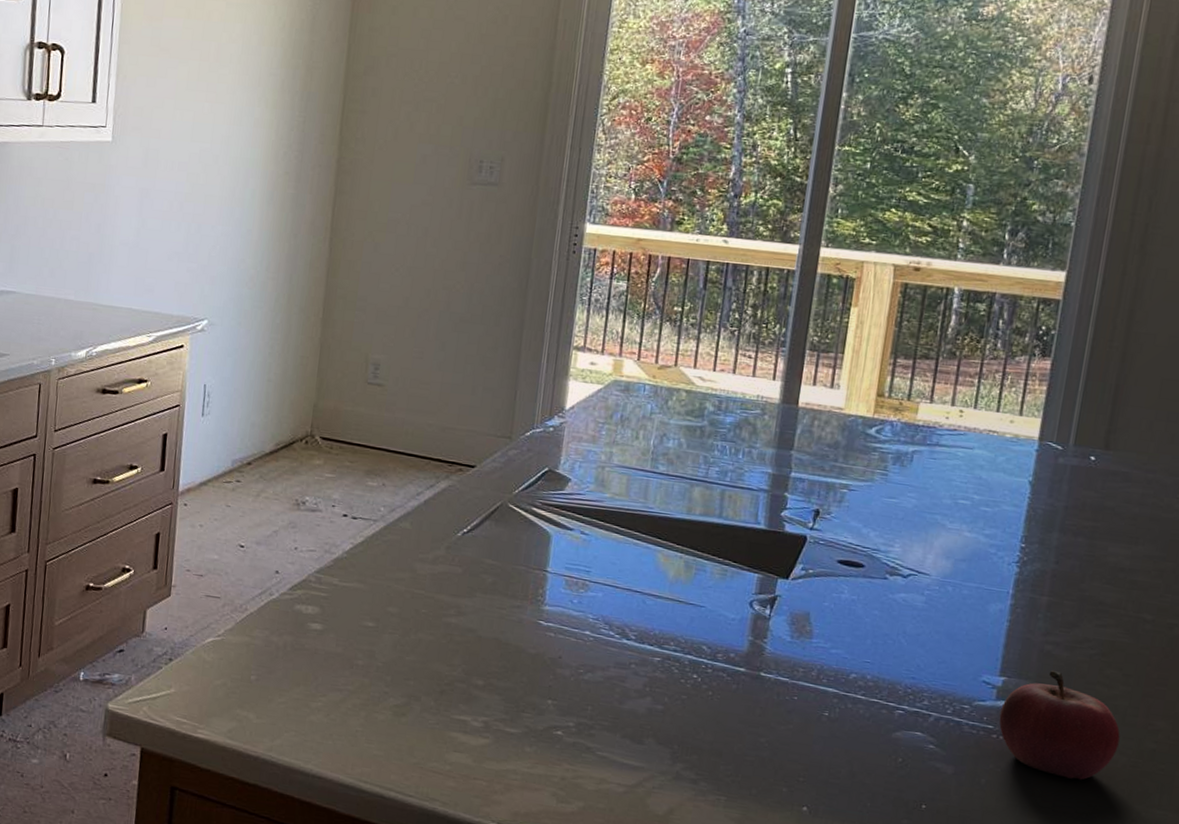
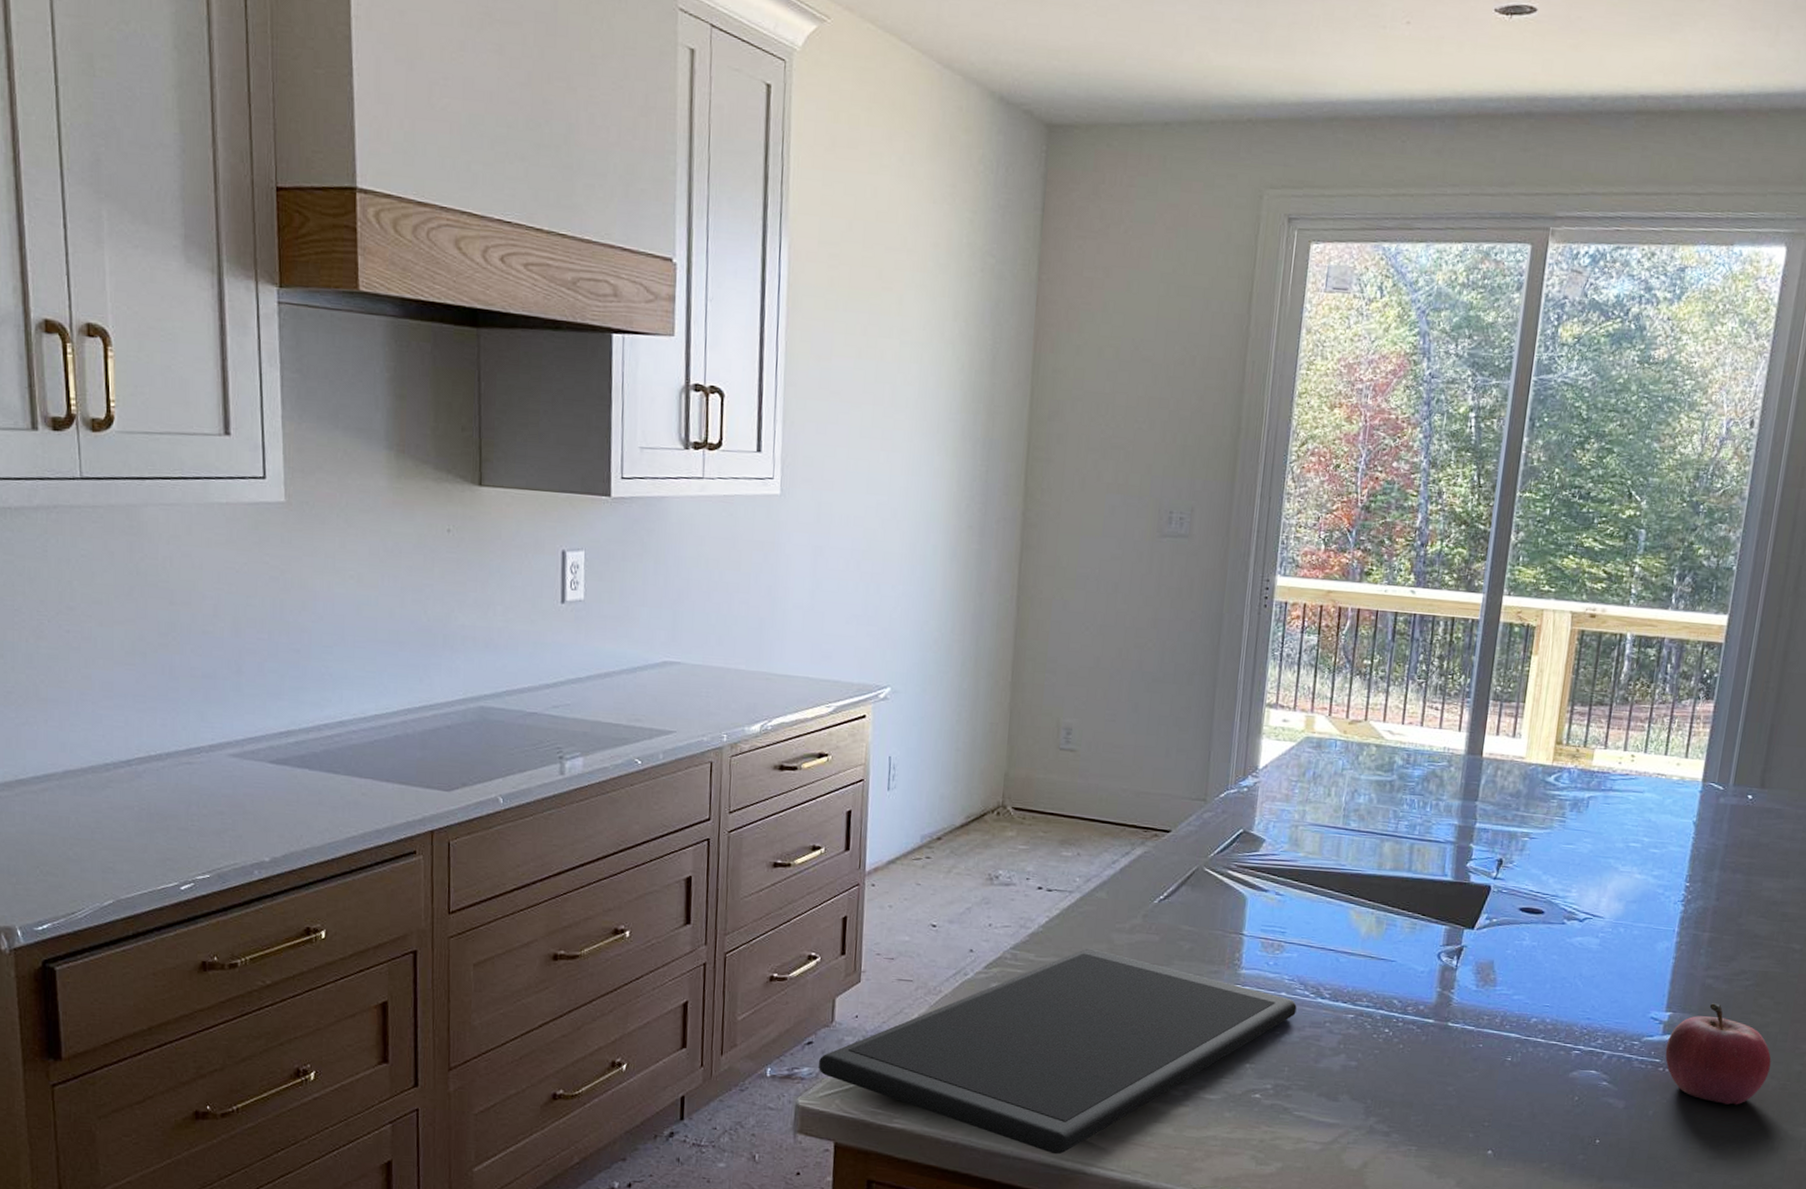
cutting board: none [128,576,601,777] -> present [818,948,1297,1155]

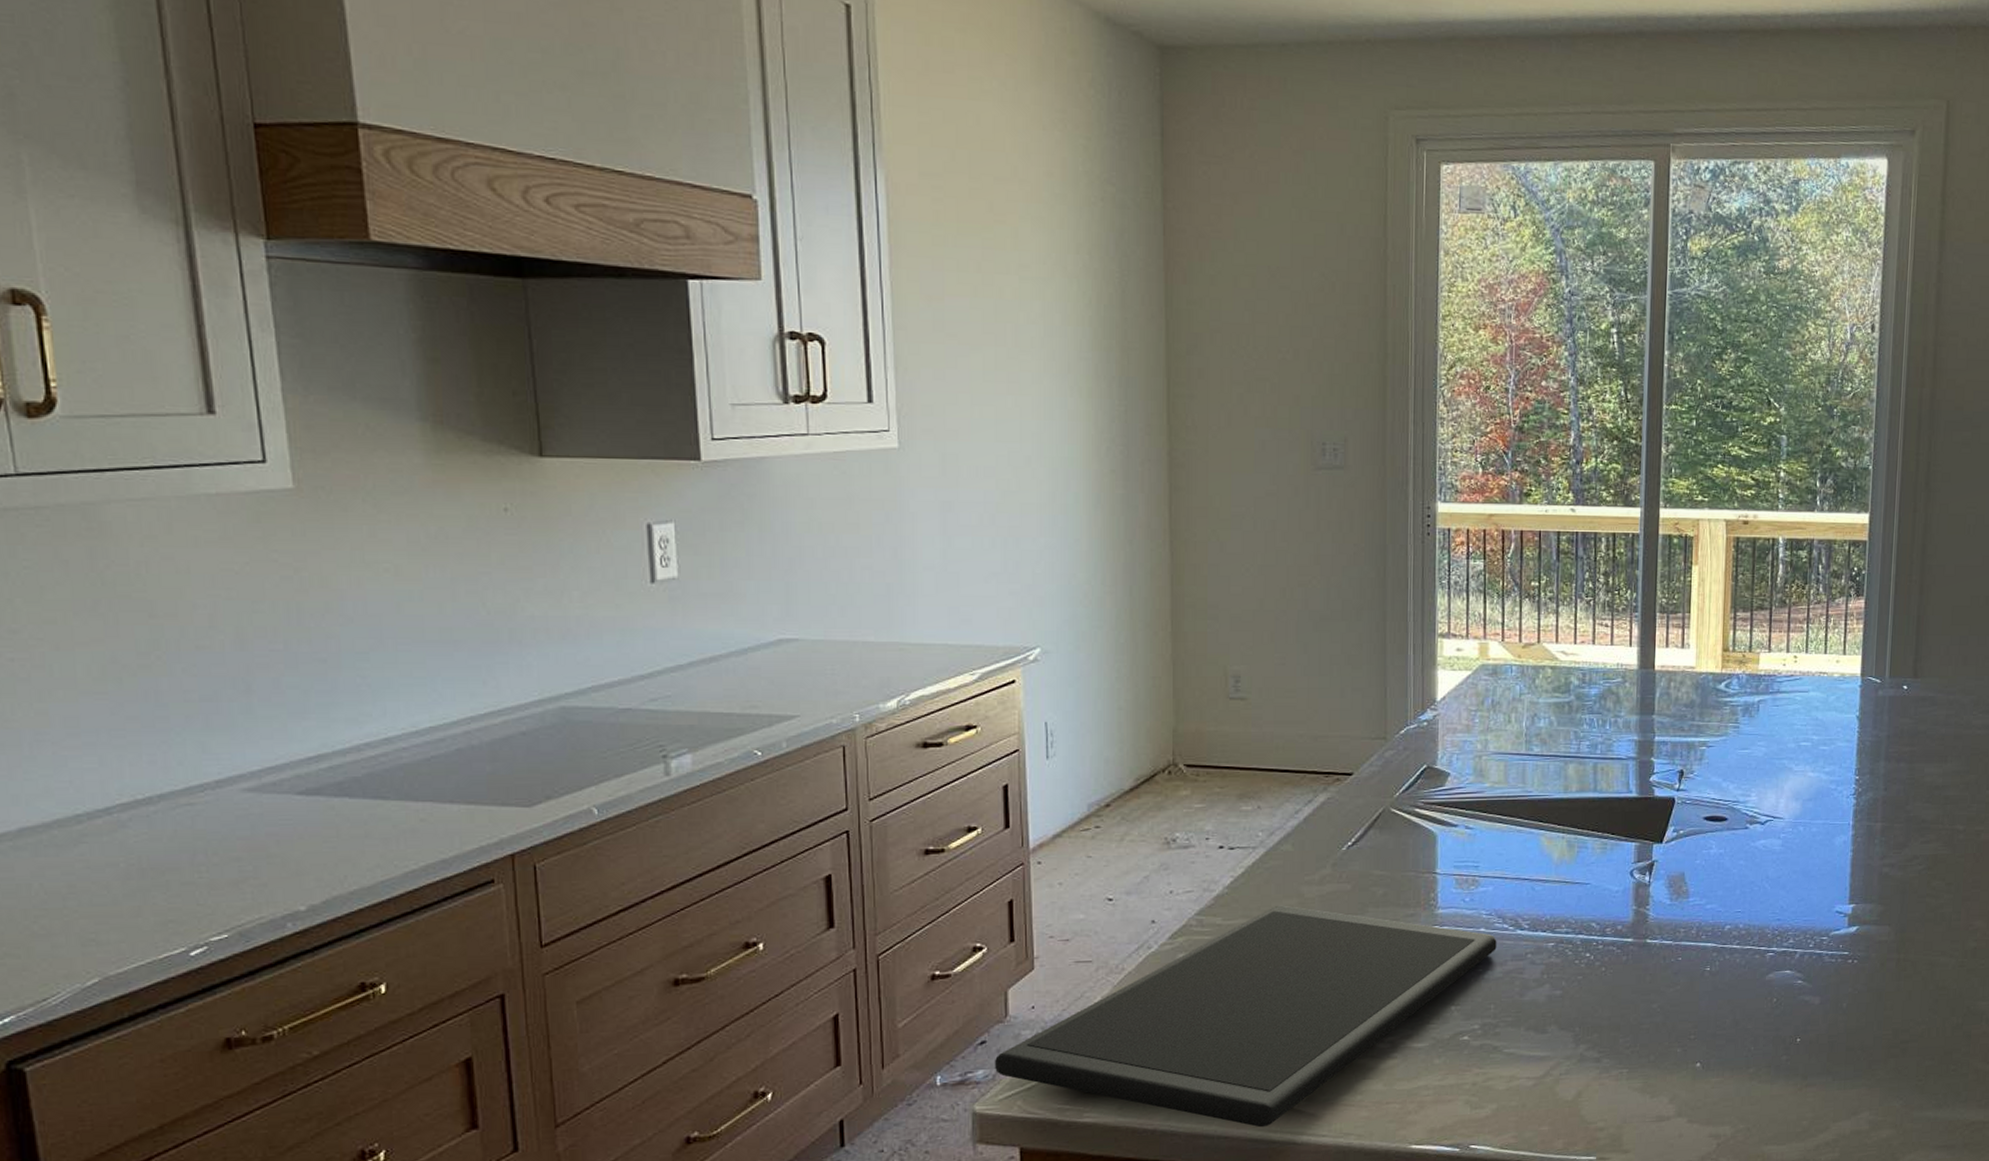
fruit: present [1665,1003,1771,1105] -> none [1852,891,1948,988]

